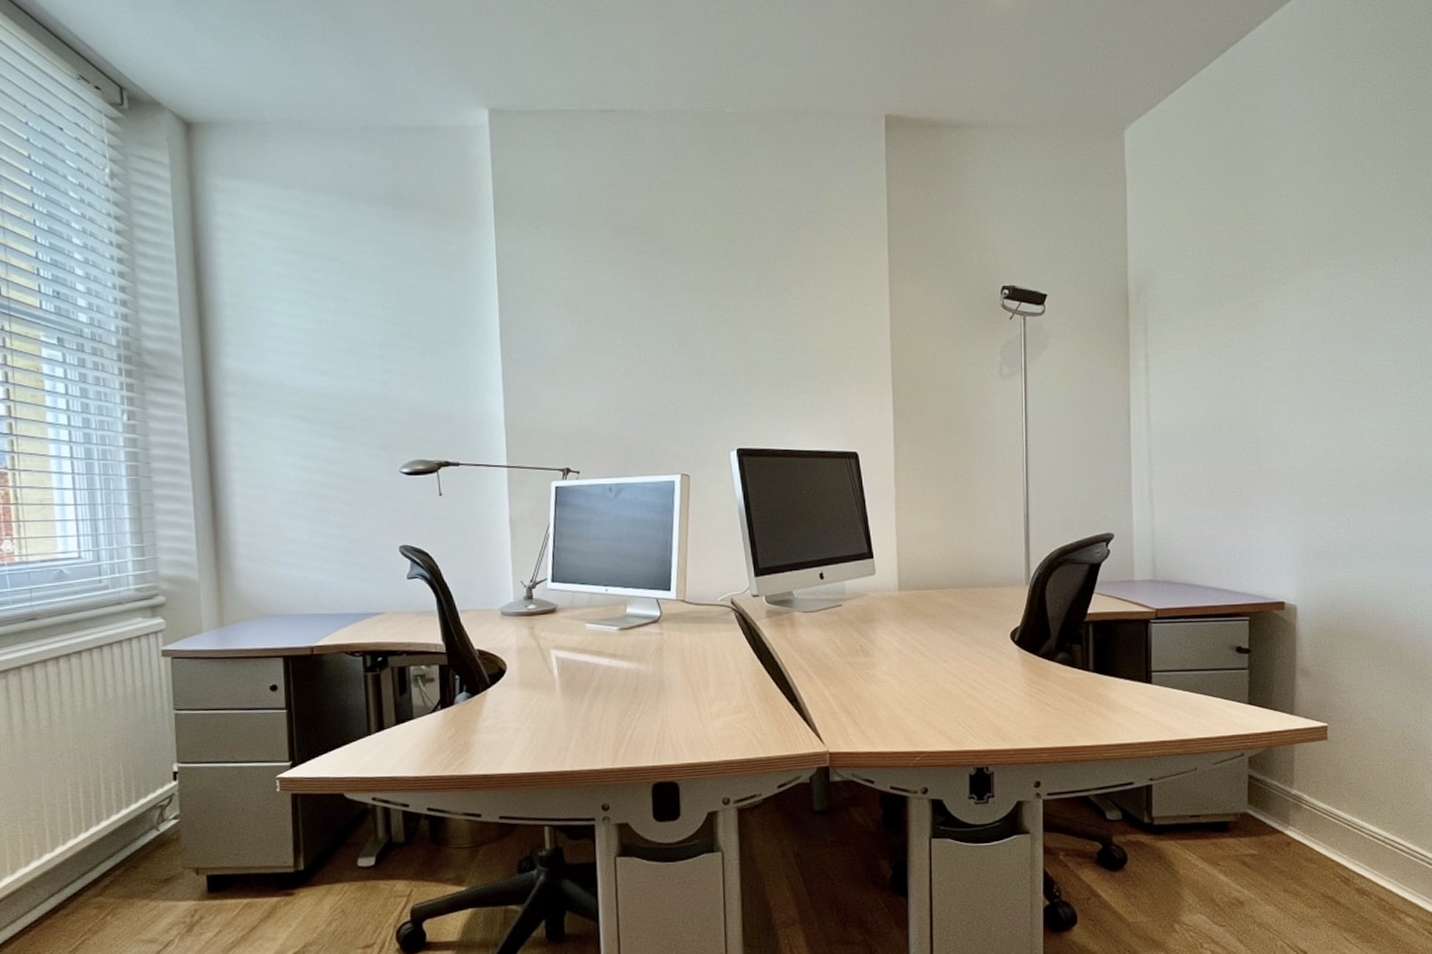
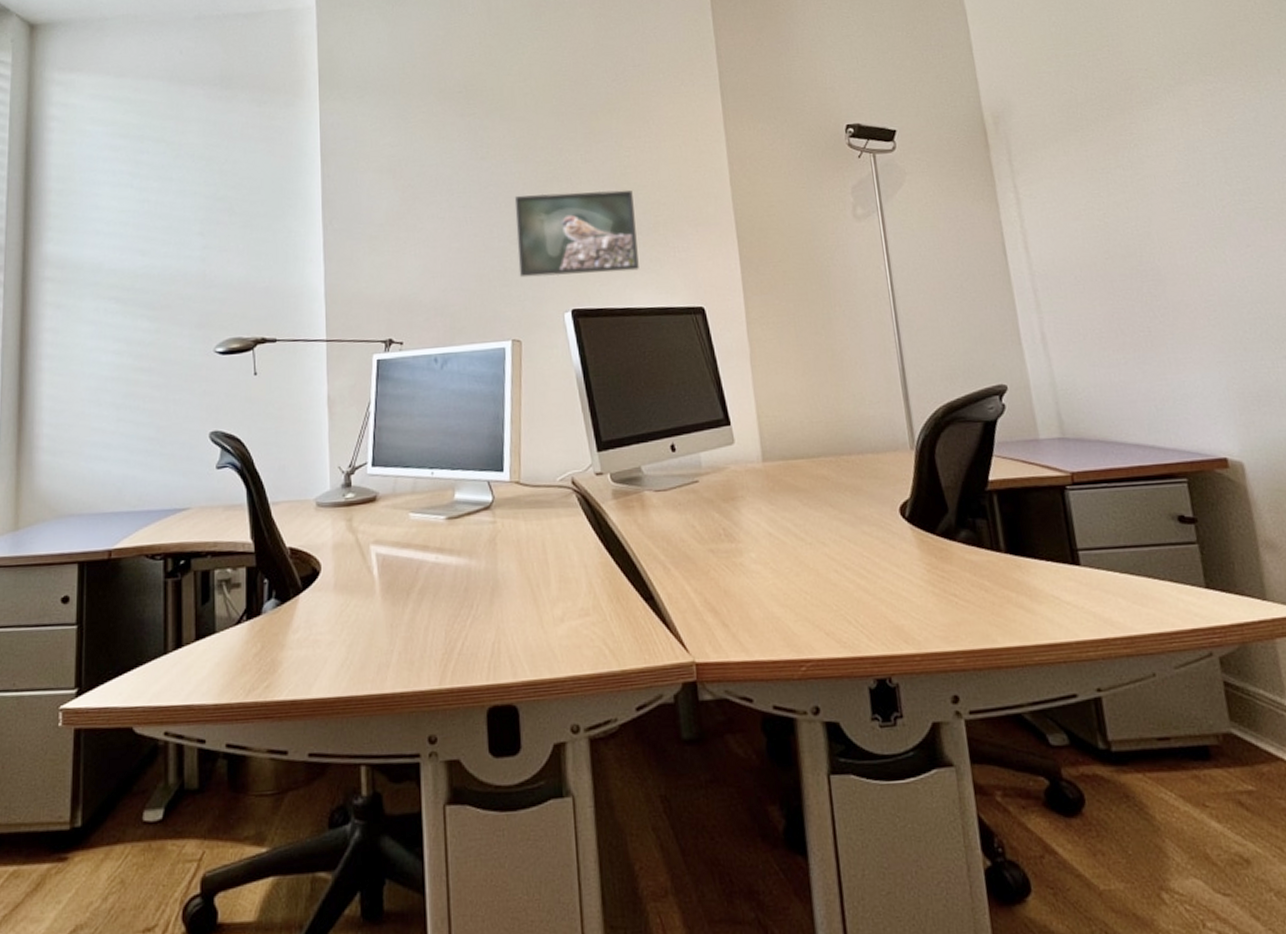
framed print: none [686,336,801,417] -> present [514,190,639,278]

